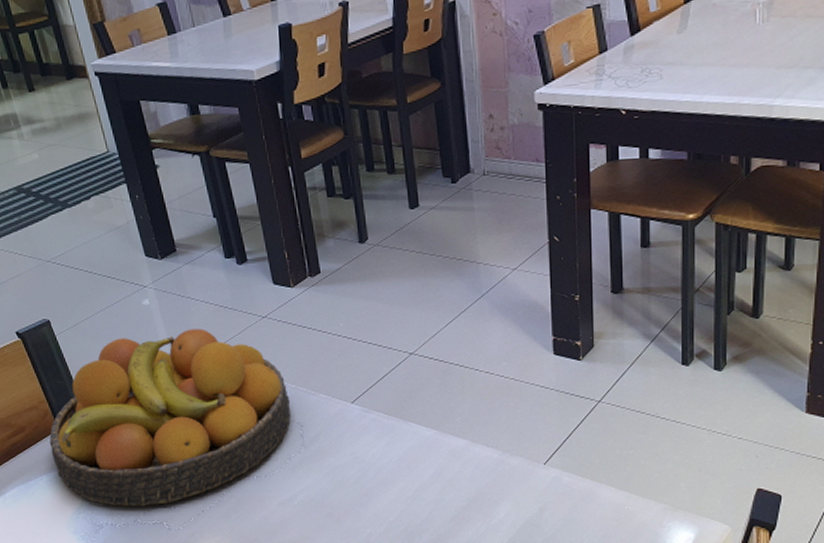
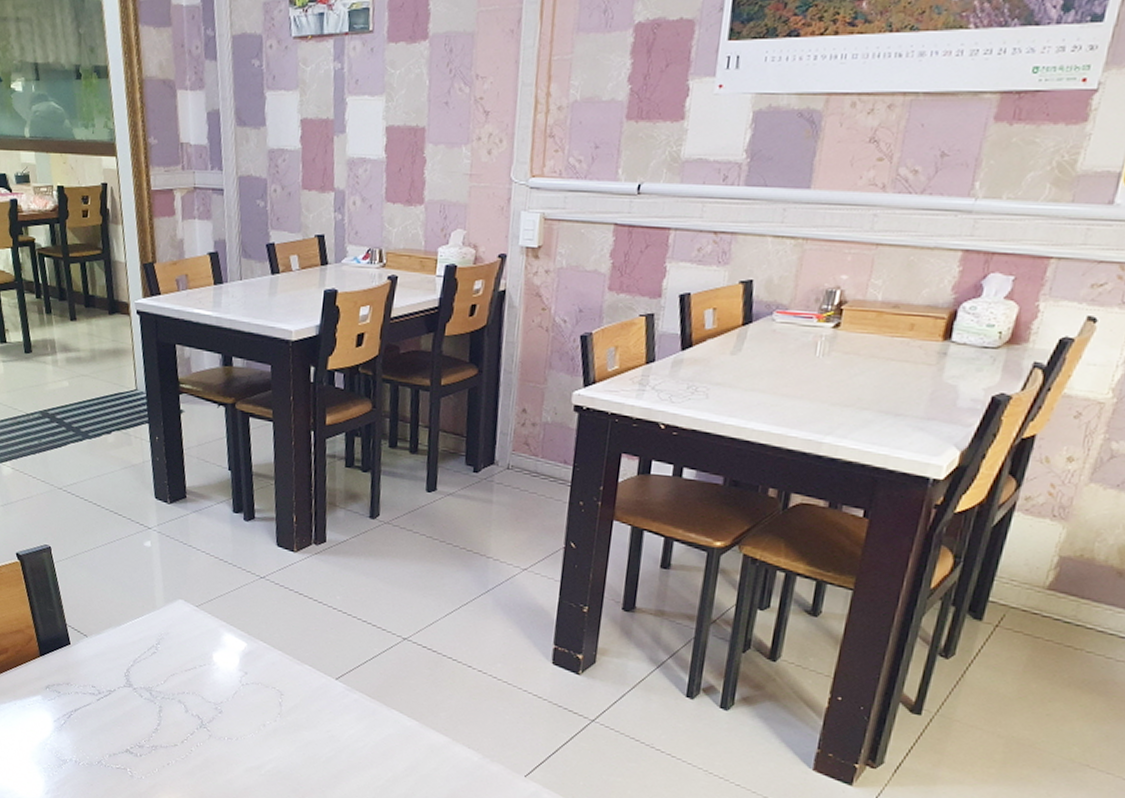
fruit bowl: present [49,328,291,506] -> none [29,575,275,750]

